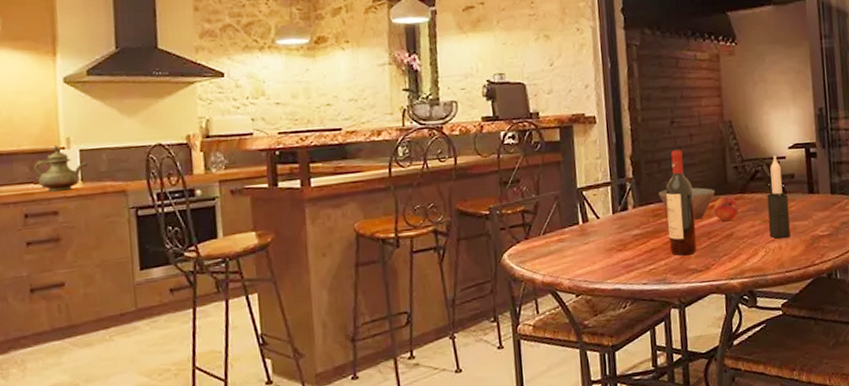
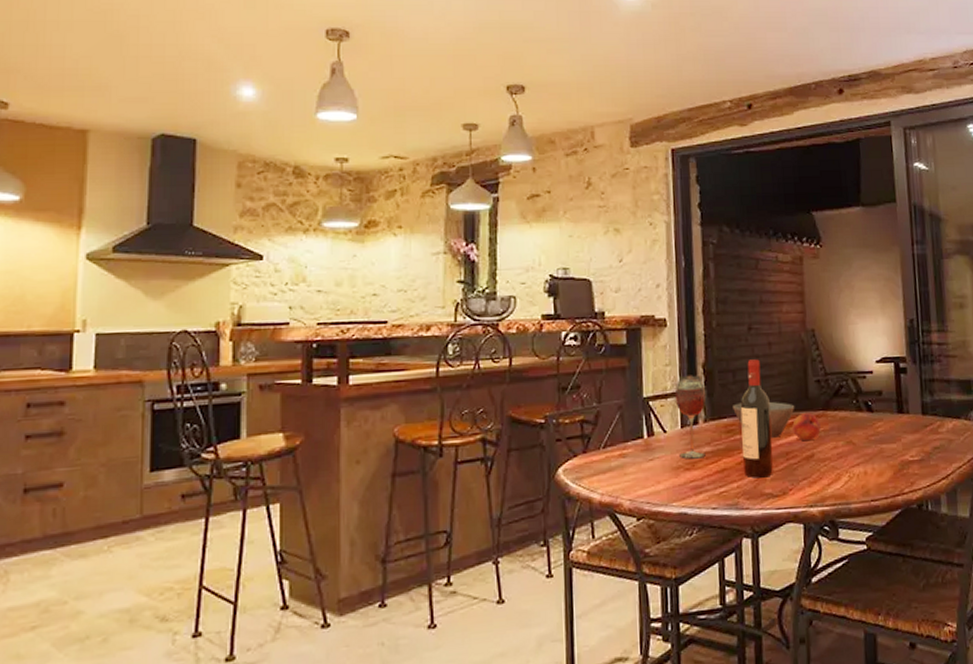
teapot: present [34,144,89,192] -> none [43,327,105,379]
wineglass: none [605,166,636,242] -> present [674,375,707,459]
candle: present [766,155,791,239] -> none [851,369,877,463]

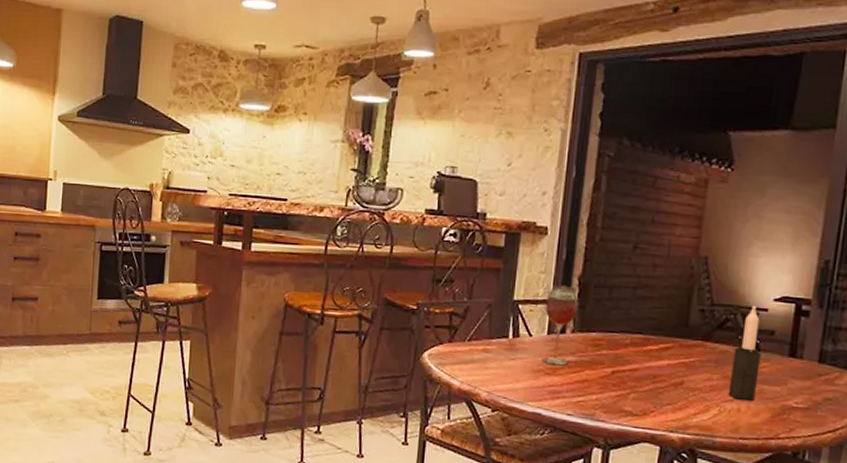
bowl: present [733,402,795,438] -> none [604,319,672,359]
wine bottle: present [740,359,773,478] -> none [604,279,645,396]
fruit: present [792,413,821,441] -> none [664,340,697,368]
candle: none [851,369,877,463] -> present [728,305,761,401]

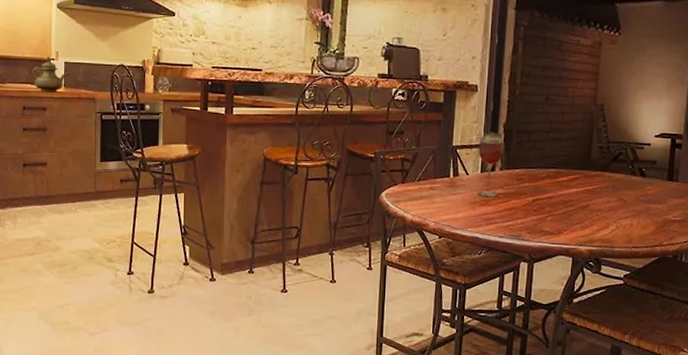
teapot: none [27,175,69,218] -> present [32,56,71,93]
candle: present [728,305,761,401] -> none [623,141,647,217]

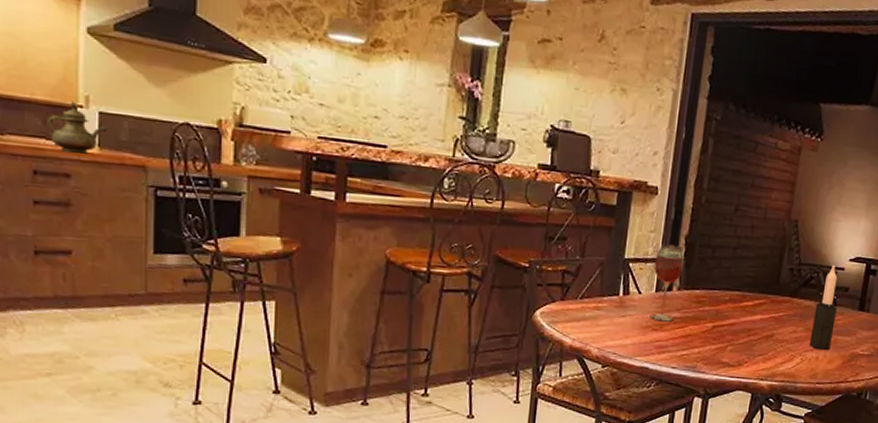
candle: none [623,141,647,217] -> present [809,264,838,350]

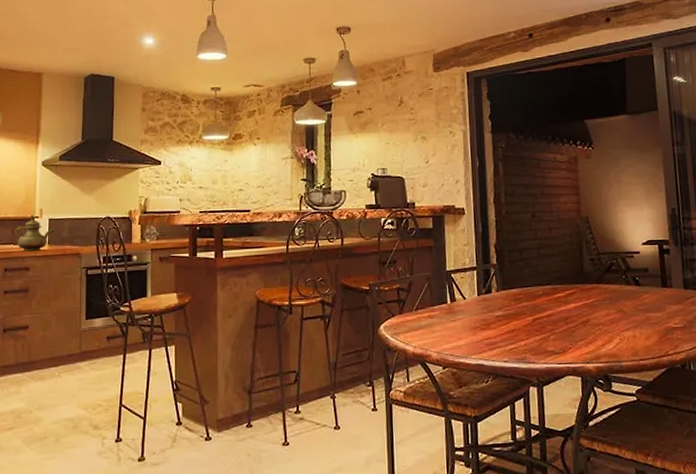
wineglass: present [650,243,685,322] -> none [472,253,498,321]
candle: present [809,264,838,350] -> none [621,250,645,328]

